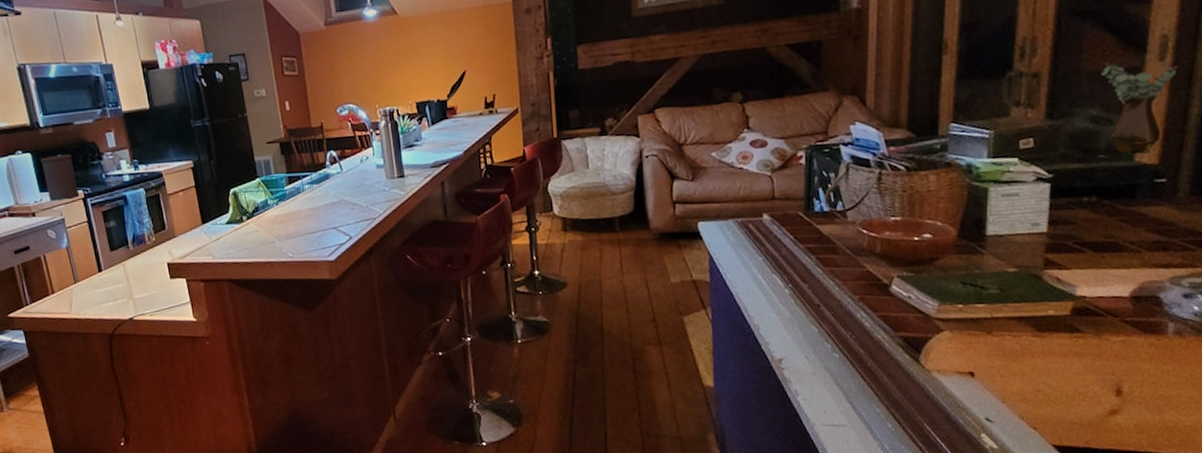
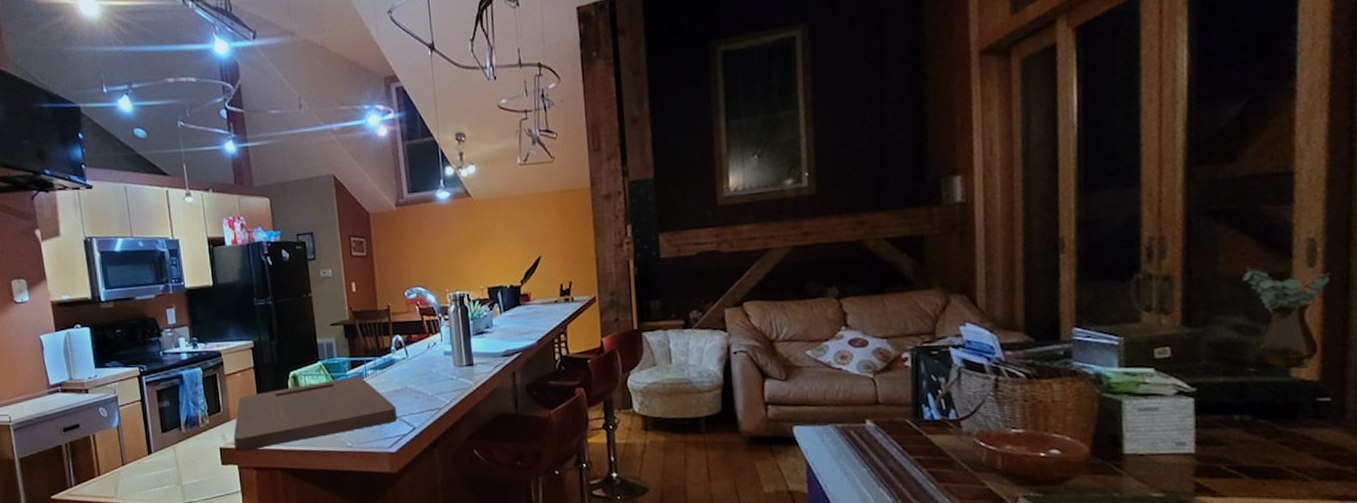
canister: present [40,155,80,201] -> none [98,330,135,378]
cutting board: none [179,191,335,266] -> present [233,376,397,452]

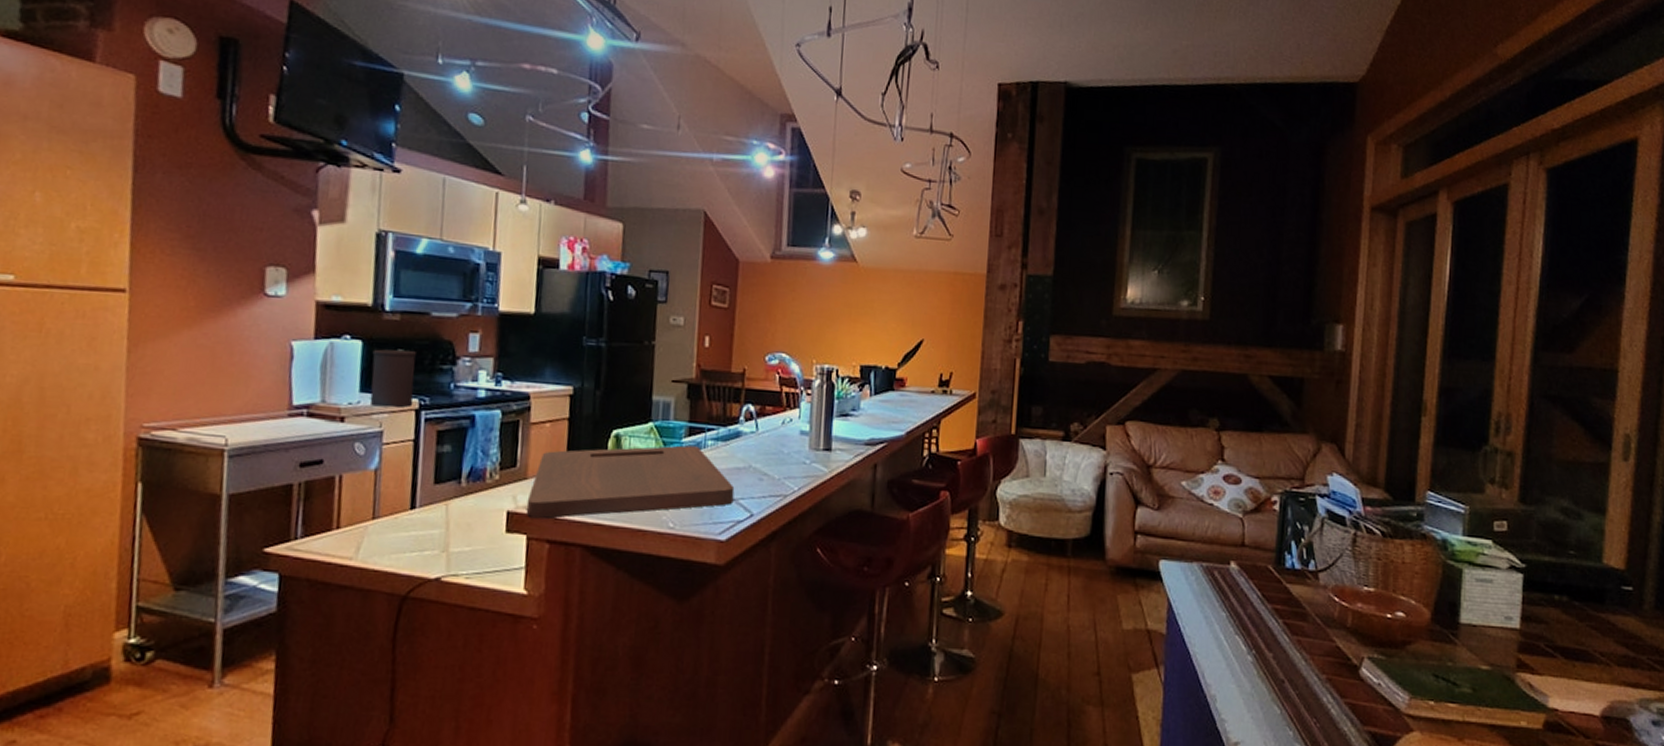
canister: none [98,330,135,378] -> present [370,349,416,408]
vase: present [1241,266,1331,368] -> none [1570,452,1640,555]

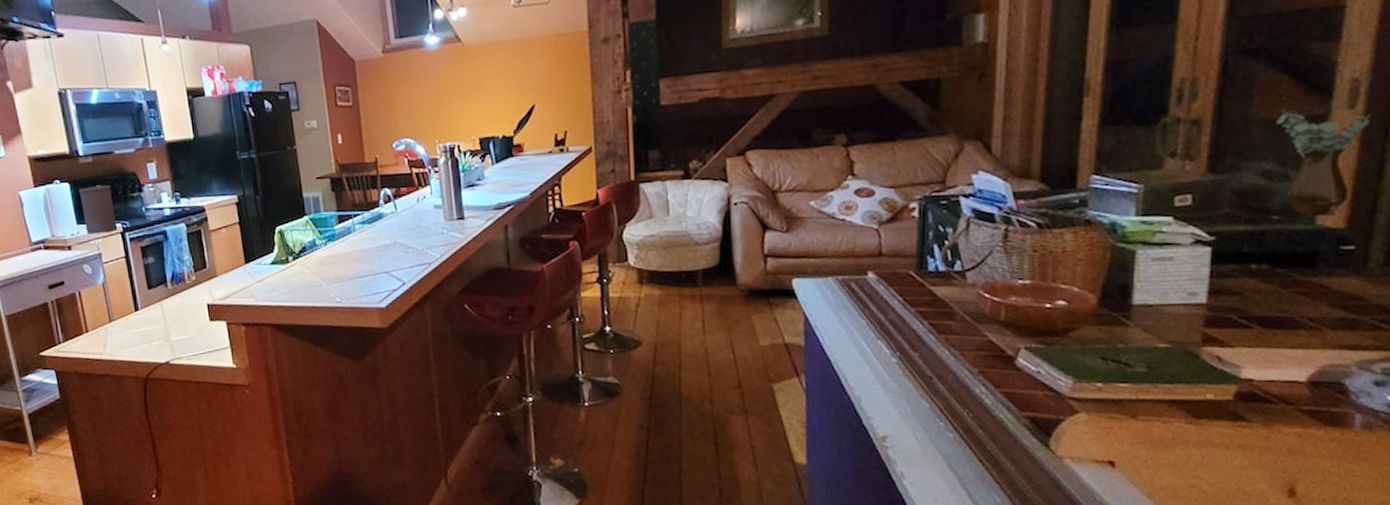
cutting board: present [526,445,735,519] -> none [220,231,387,308]
vase: none [1570,452,1640,555] -> present [1275,108,1371,215]

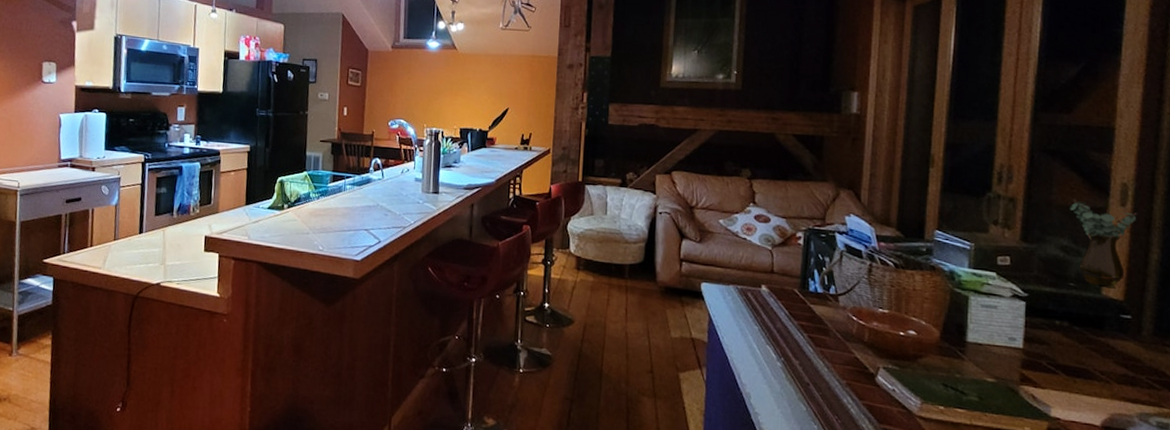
canister: present [78,185,118,235] -> none [111,119,142,161]

